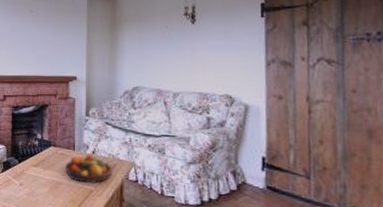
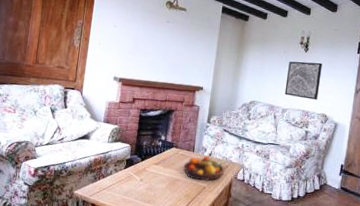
wall art: none [173,34,217,79] -> present [284,61,323,100]

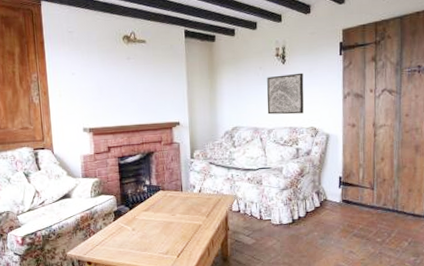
fruit bowl: present [184,156,227,182] -> none [174,192,218,220]

